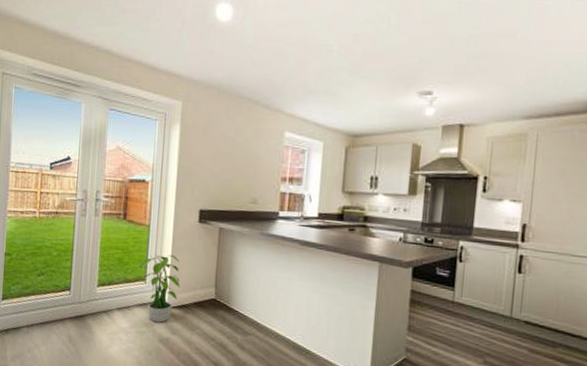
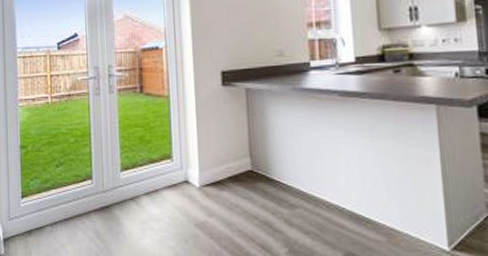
potted plant: present [137,254,180,323] -> none [162,125,211,205]

